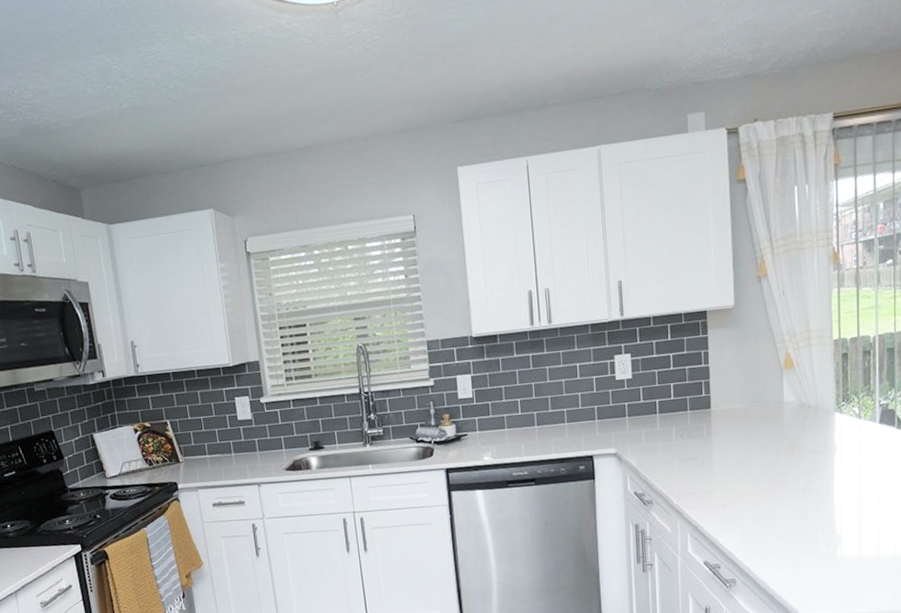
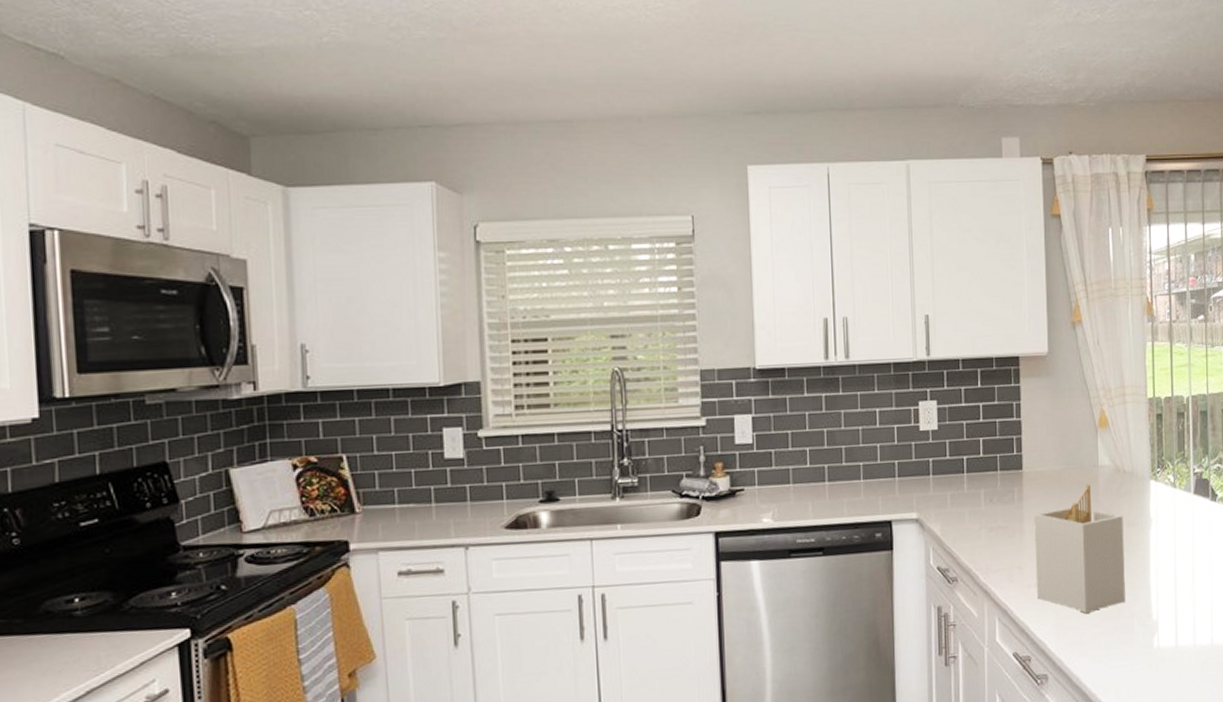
utensil holder: none [722,418,810,529] -> present [1034,484,1125,614]

